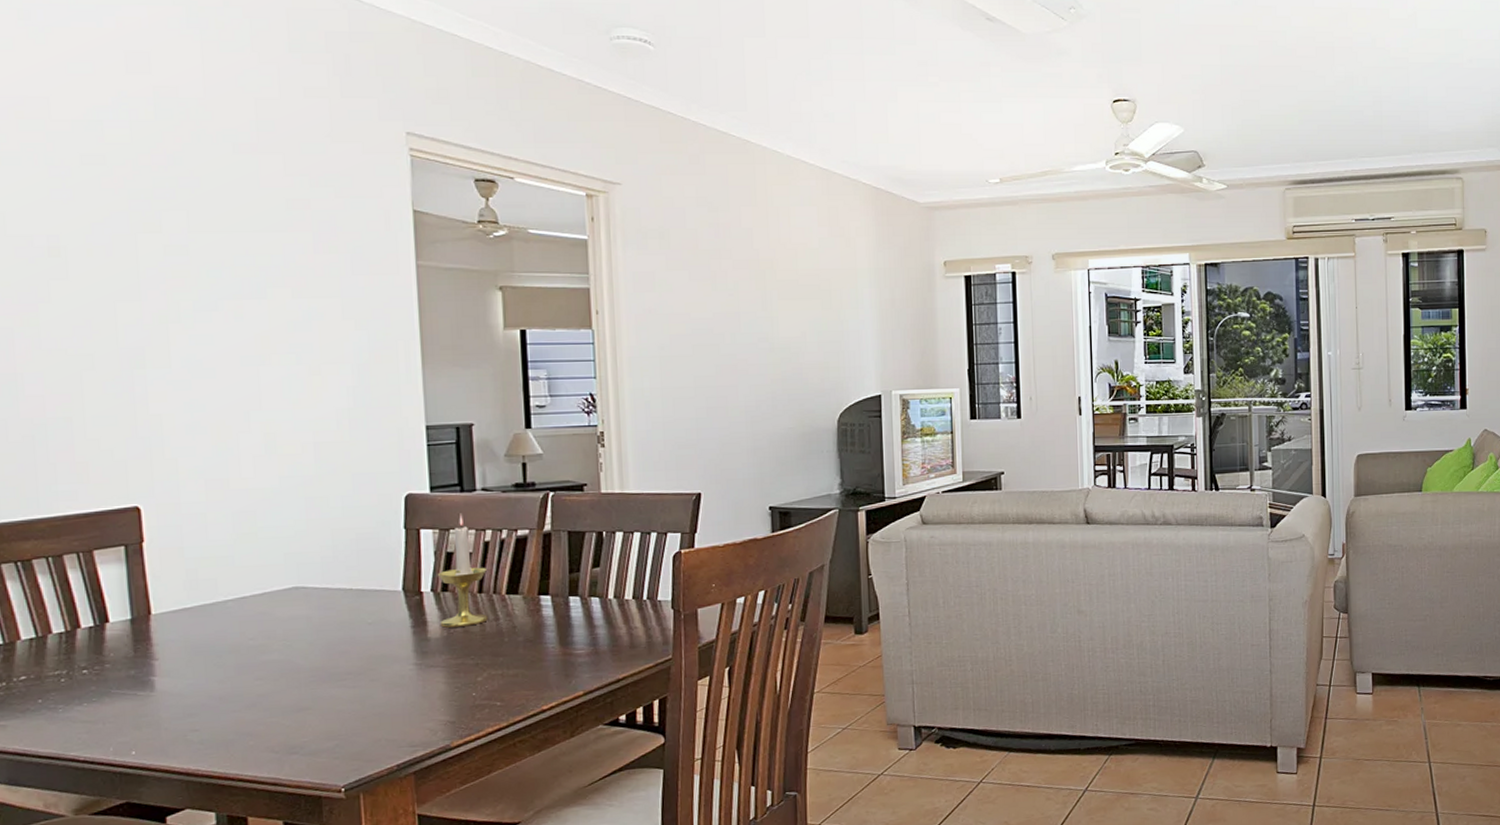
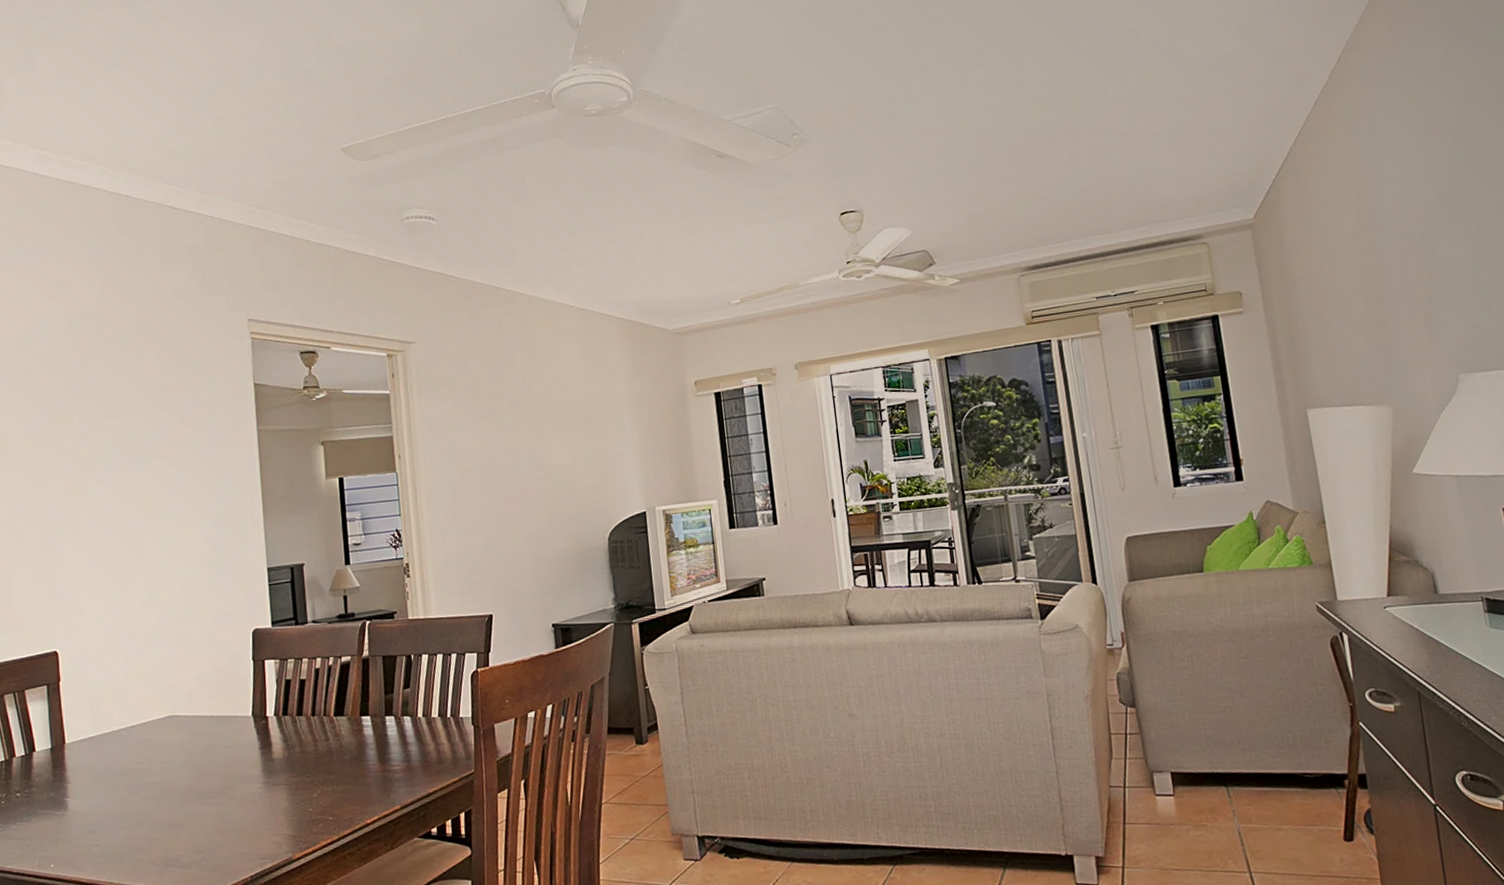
candlestick: present [437,513,488,628] -> none [278,644,320,749]

